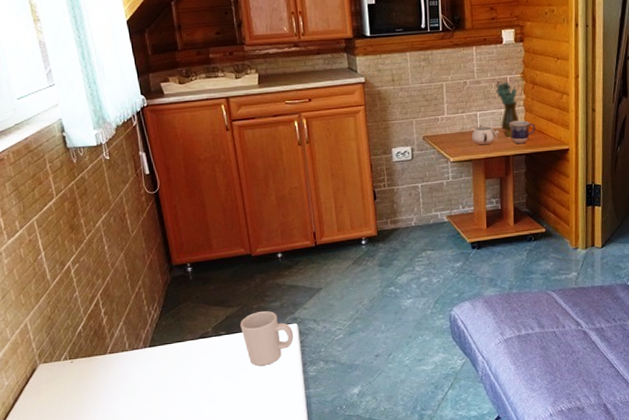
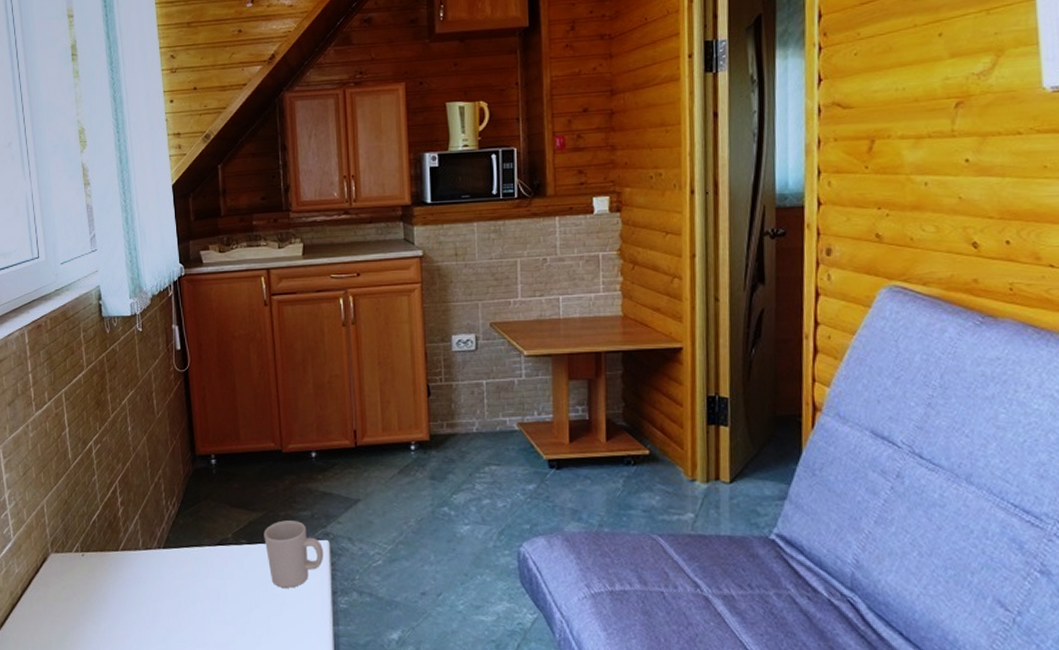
teapot: present [471,124,499,145] -> none [552,311,588,337]
vase: present [495,80,519,137] -> none [583,257,614,328]
cup: present [509,121,535,144] -> none [601,309,636,339]

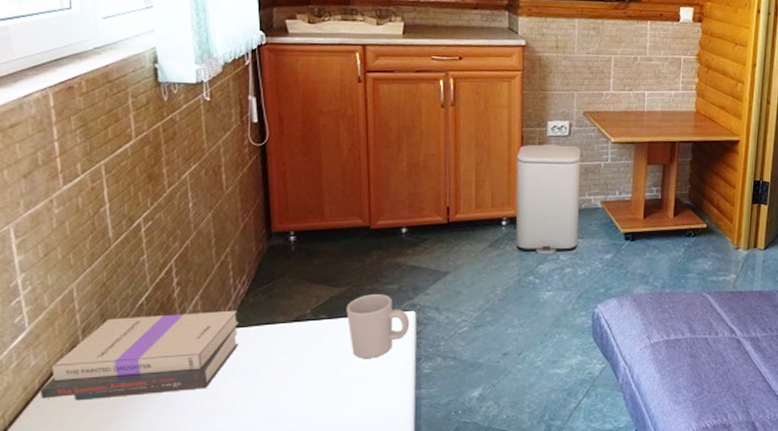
books: none [22,530,172,609] -> present [40,310,239,401]
pedal bin: none [421,361,495,483] -> present [515,144,581,254]

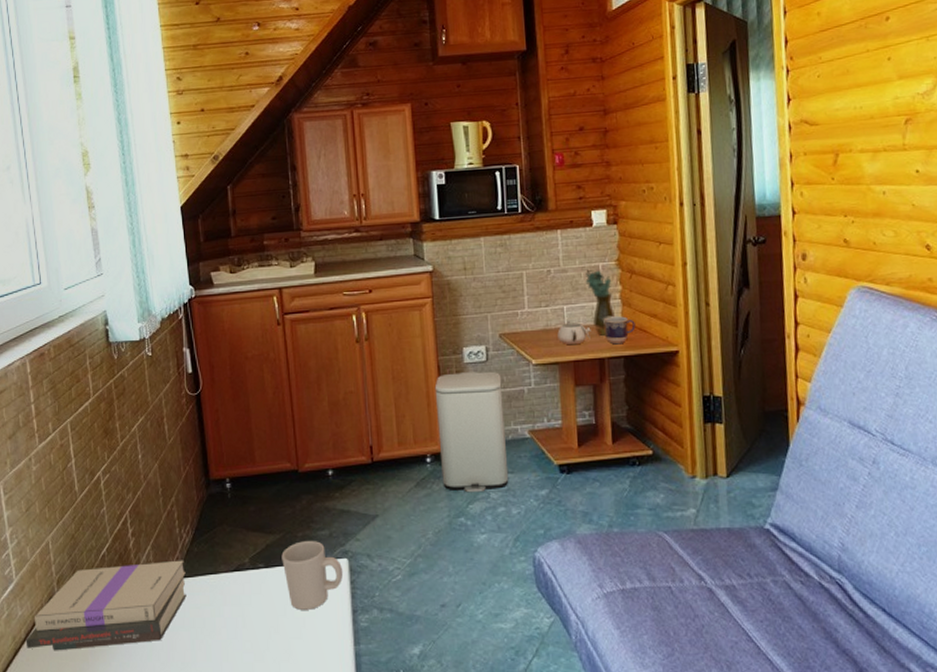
teapot: none [637,105,667,128] -> present [557,320,591,345]
vase: none [667,59,691,121] -> present [585,268,615,336]
cup: none [678,105,706,131] -> present [603,316,636,345]

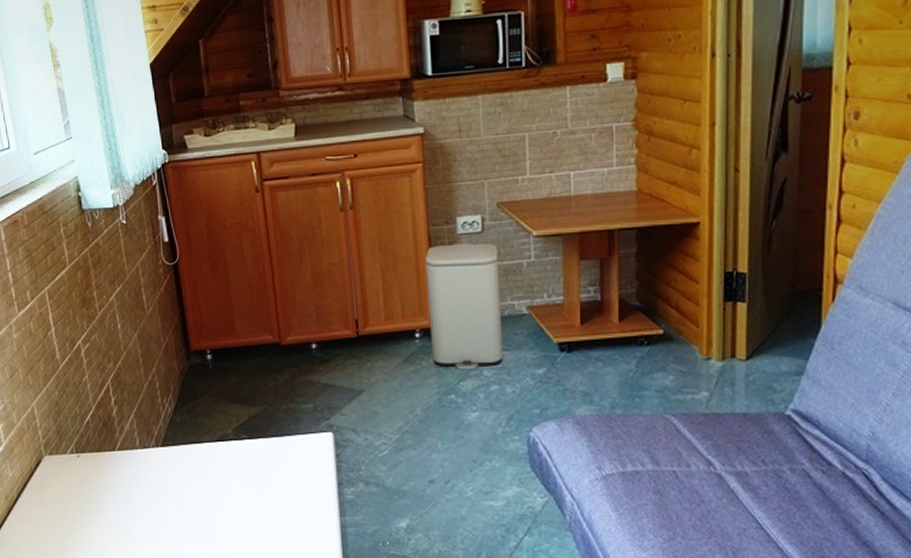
books: present [25,560,187,651] -> none [18,429,171,511]
mug: present [281,541,344,610] -> none [265,414,328,481]
teapot: present [557,320,591,345] -> none [562,188,601,215]
vase: present [585,268,615,336] -> none [596,129,628,205]
cup: present [603,316,636,345] -> none [615,183,651,215]

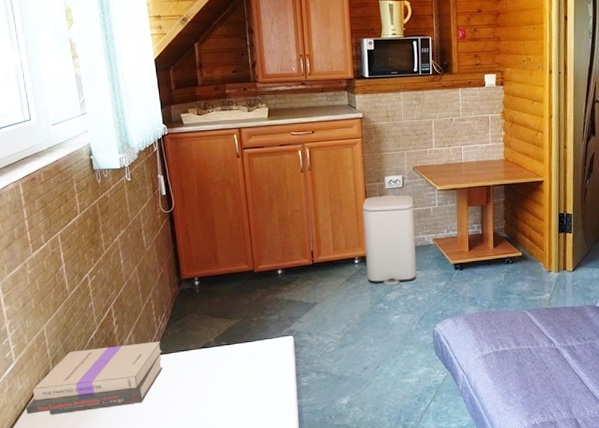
books: none [18,429,171,511] -> present [25,341,163,415]

